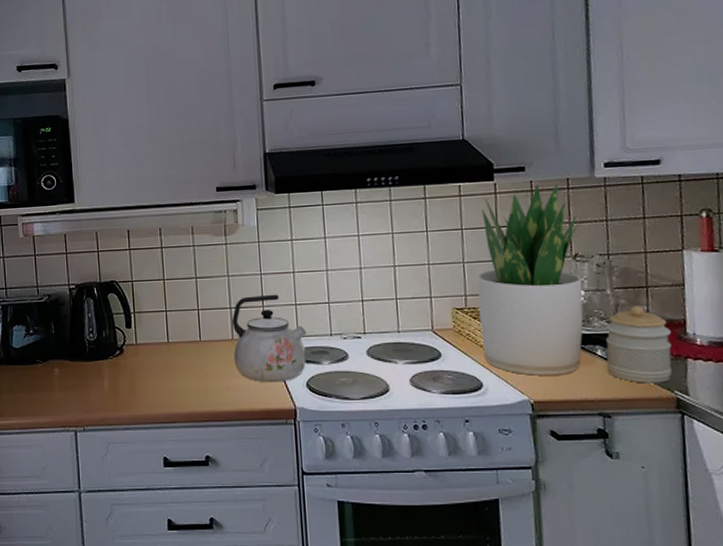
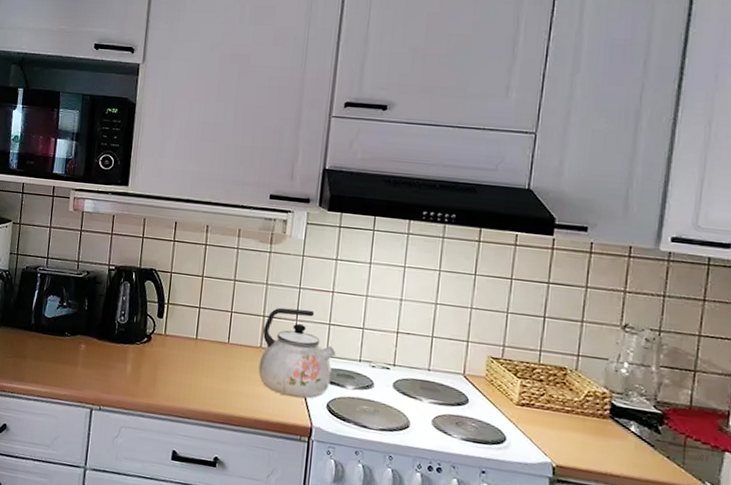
planter: present [477,184,583,376] -> none [513,247,635,445]
jar: present [605,306,673,383] -> none [638,388,713,472]

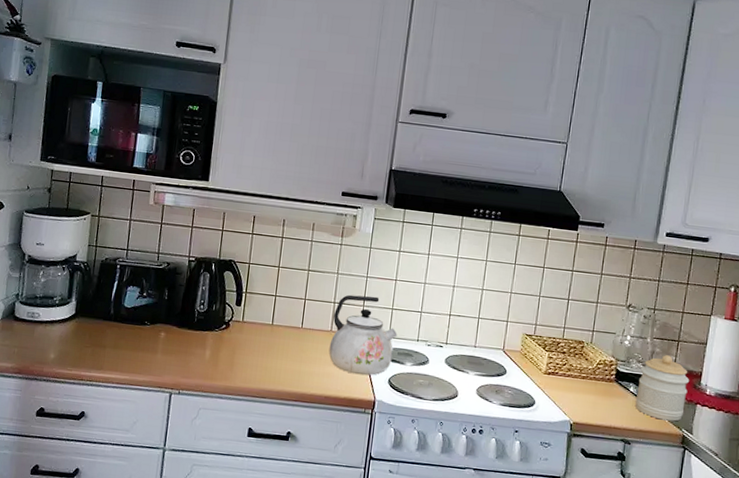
jar: none [638,388,713,472] -> present [635,355,690,422]

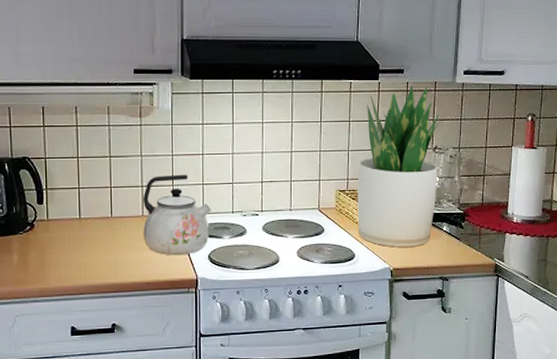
planter: none [541,241,637,404] -> present [357,86,441,247]
jar: present [635,355,690,422] -> none [449,191,498,253]

